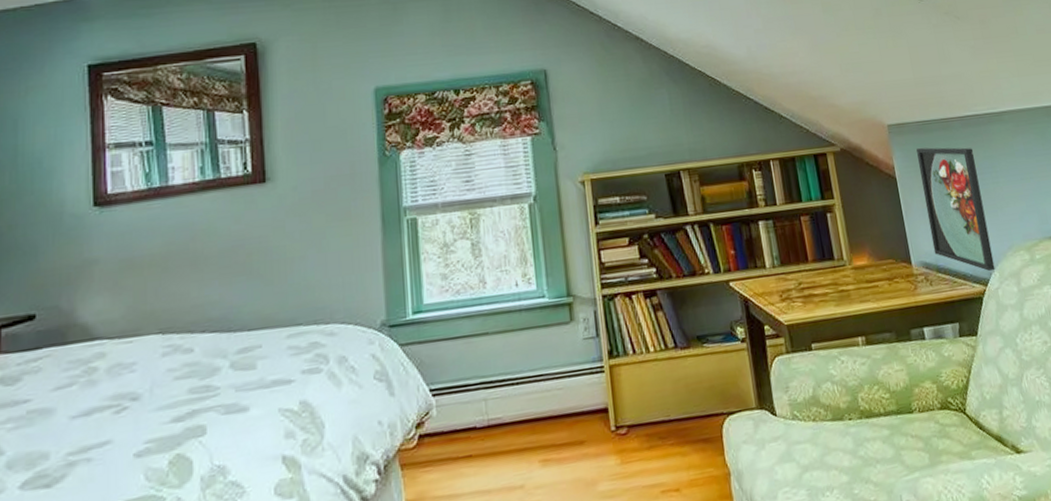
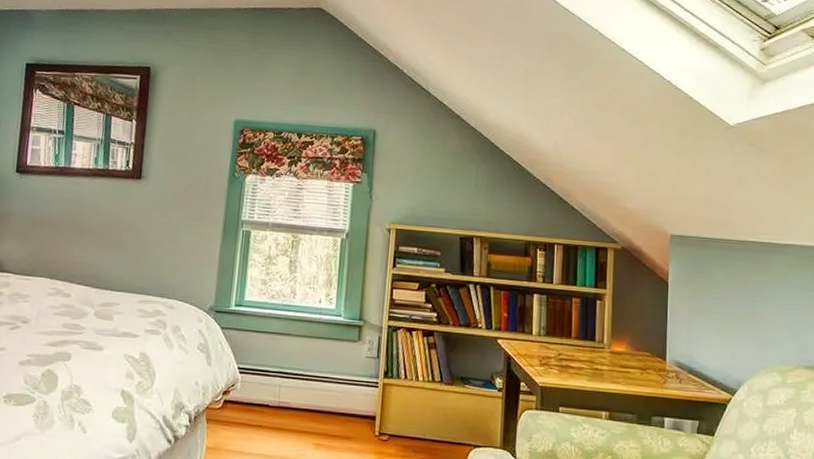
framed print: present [916,147,995,271] -> none [689,260,749,384]

